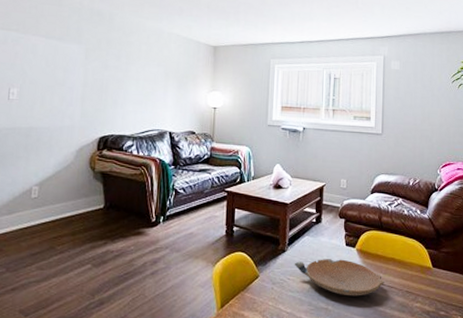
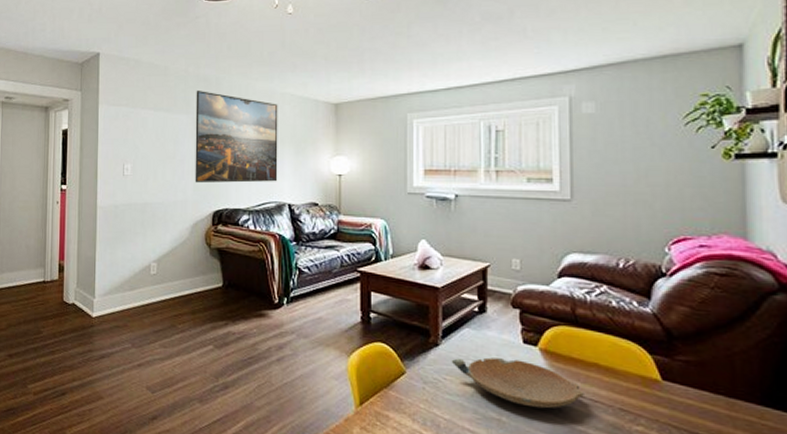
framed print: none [82,22,165,112] -> present [195,89,278,183]

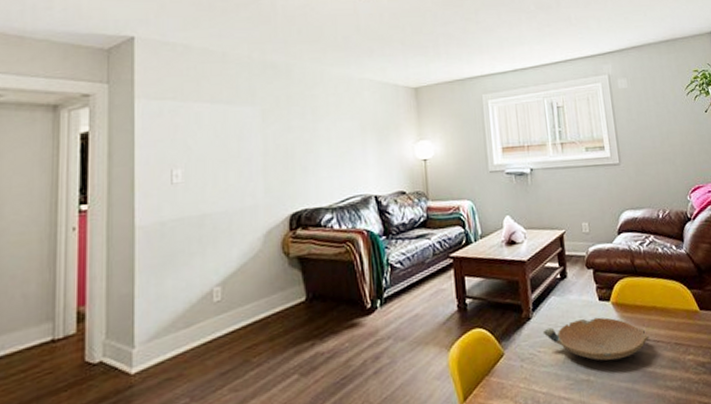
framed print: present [195,89,278,183] -> none [262,77,362,184]

